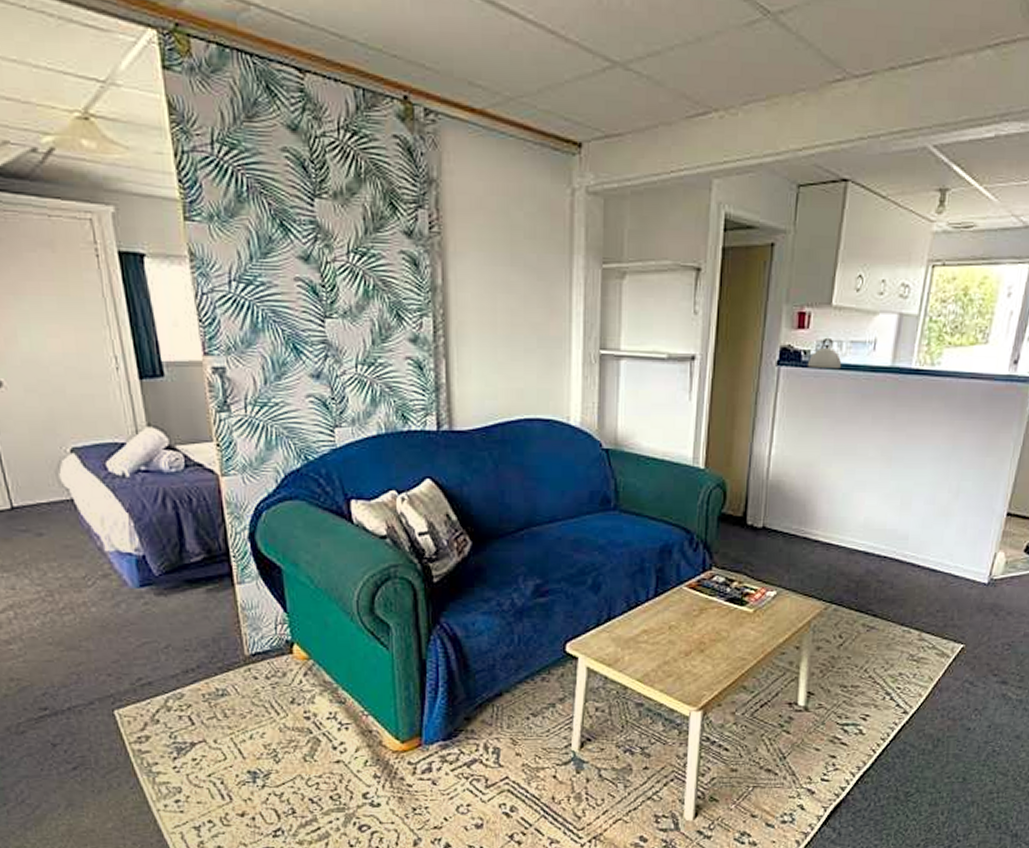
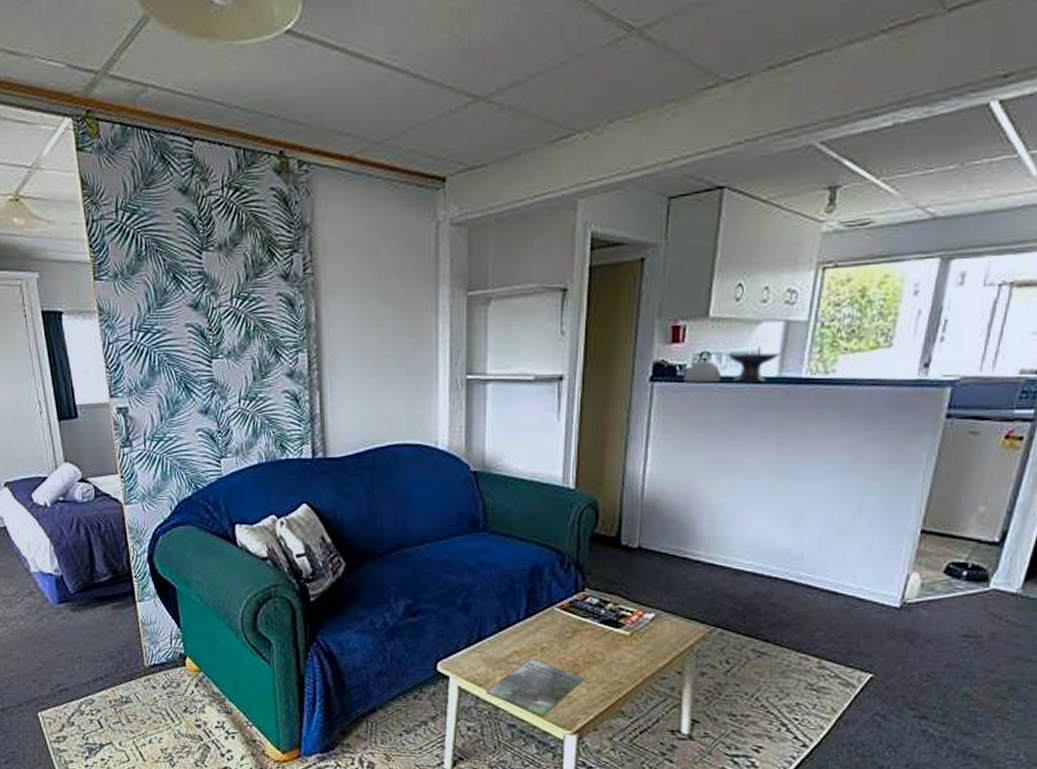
magazine: none [614,637,709,695] -> present [486,658,583,717]
decorative bowl: none [845,342,895,370] -> present [725,353,782,382]

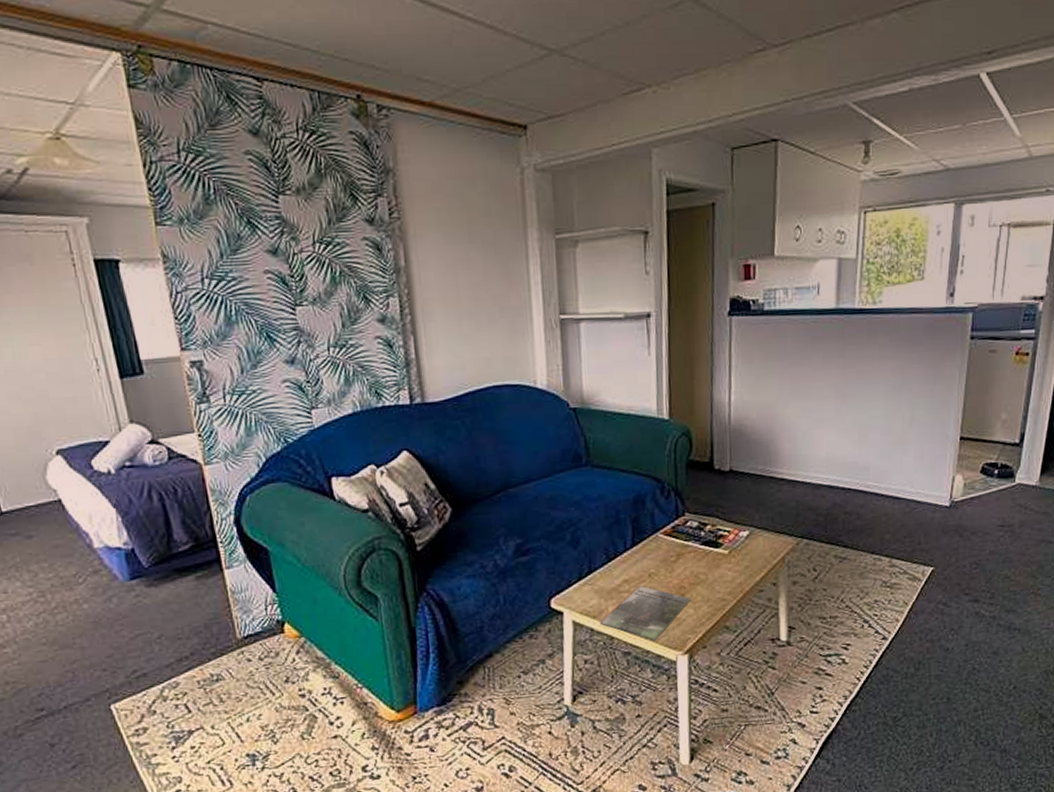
kettle: present [683,350,722,383] -> none [756,286,790,316]
decorative bowl: present [725,353,782,382] -> none [790,287,838,314]

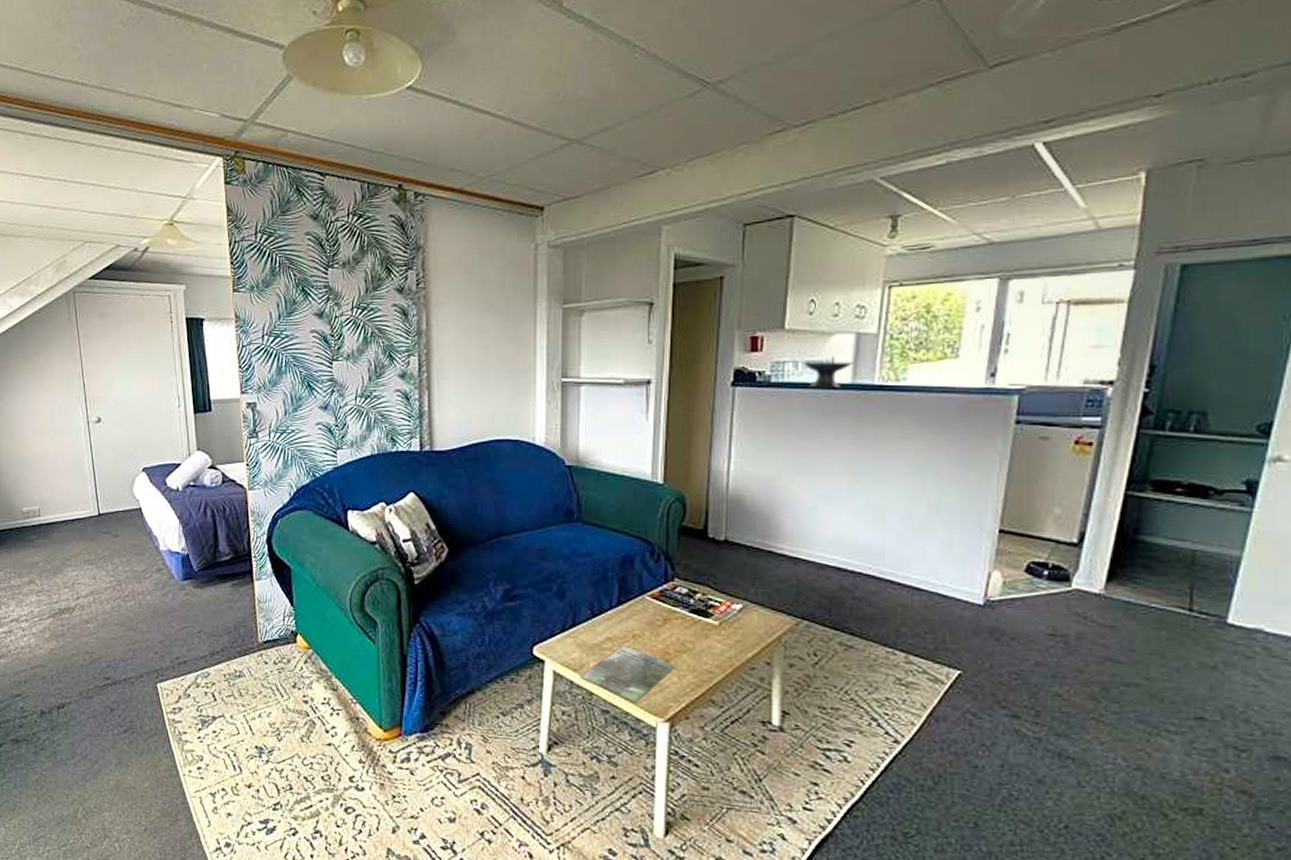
decorative bowl: none [790,287,838,314] -> present [801,362,855,388]

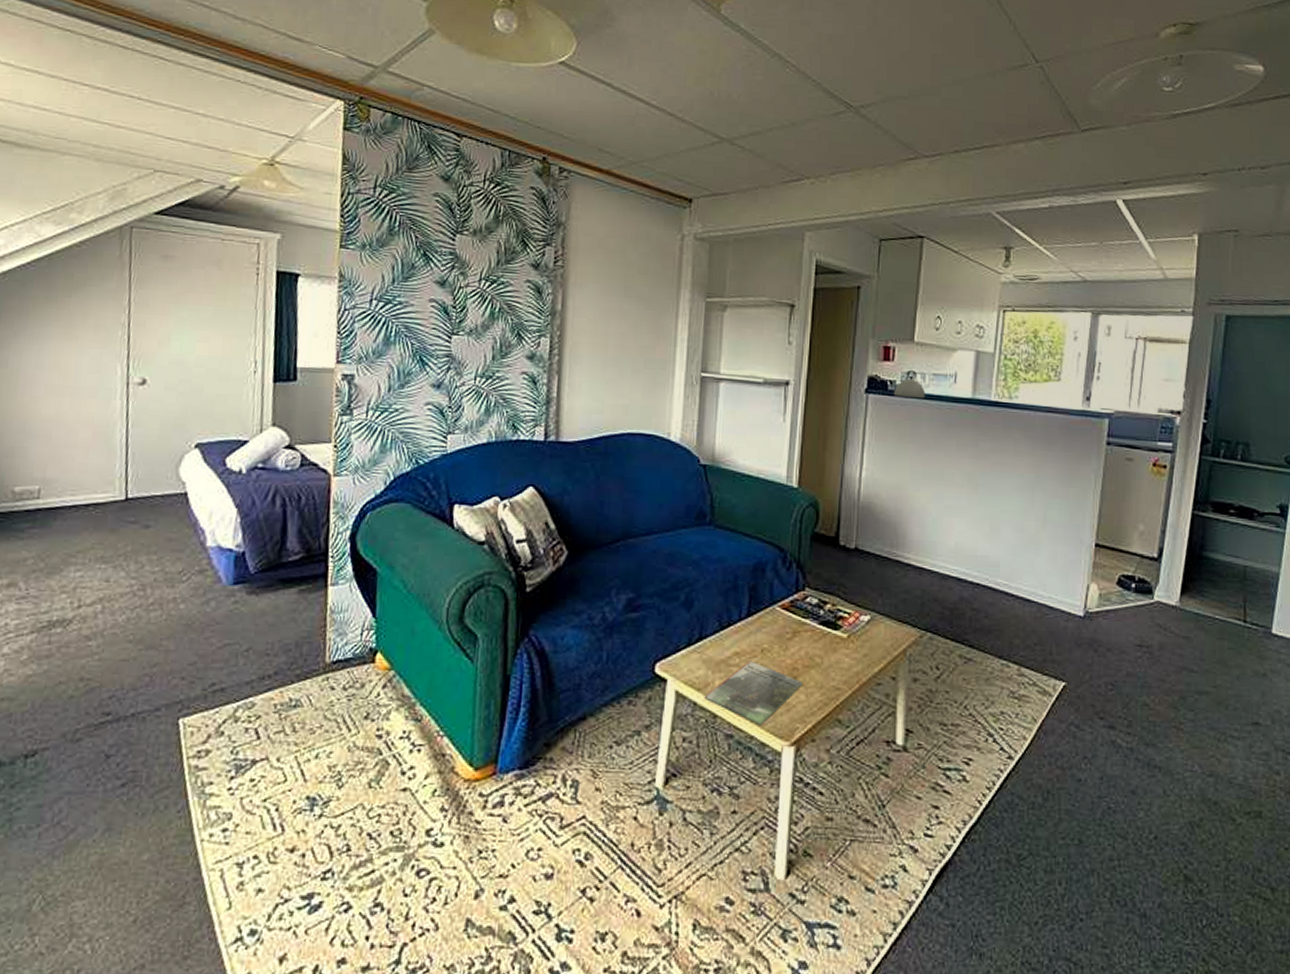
kettle: none [762,358,799,388] -> present [893,369,926,399]
decorative bowl: present [801,362,855,388] -> none [928,375,975,401]

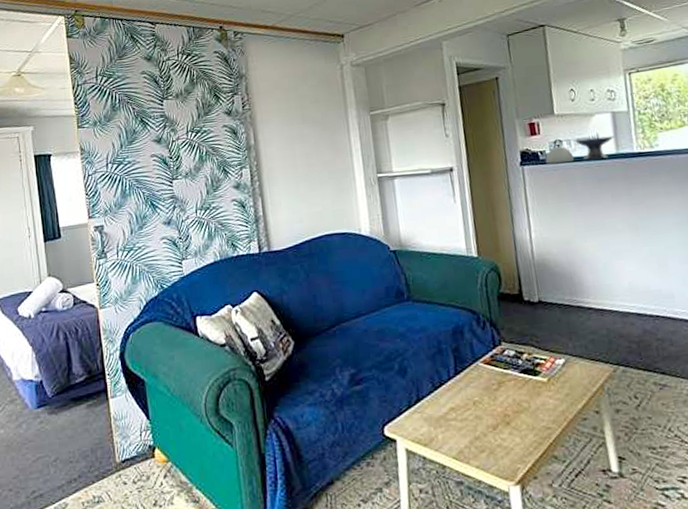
magazine: present [704,660,802,726] -> none [431,413,516,471]
decorative bowl: none [928,375,975,401] -> present [573,135,616,160]

